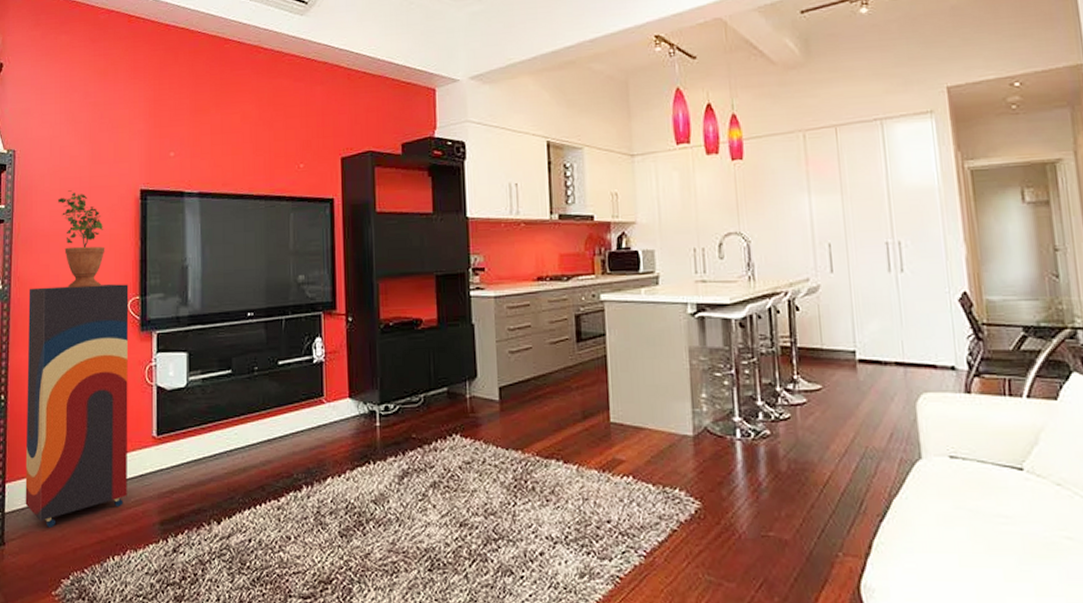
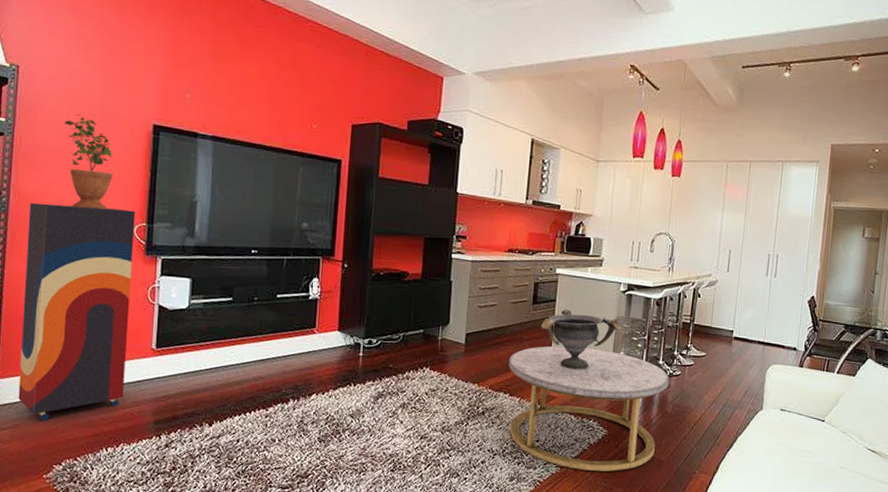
coffee table: none [557,392,777,560] -> present [509,345,670,472]
decorative bowl: none [591,344,694,422] -> present [541,309,619,370]

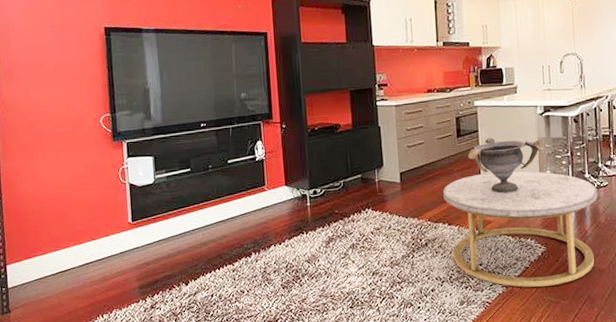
shelving unit: present [18,202,136,420] -> none [13,104,111,297]
potted plant: present [65,114,114,210] -> none [33,28,78,108]

